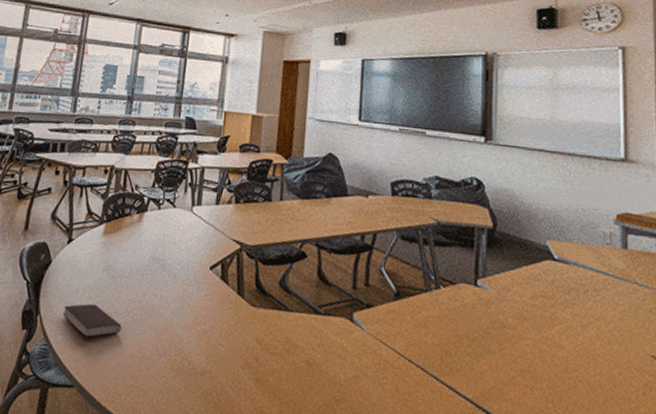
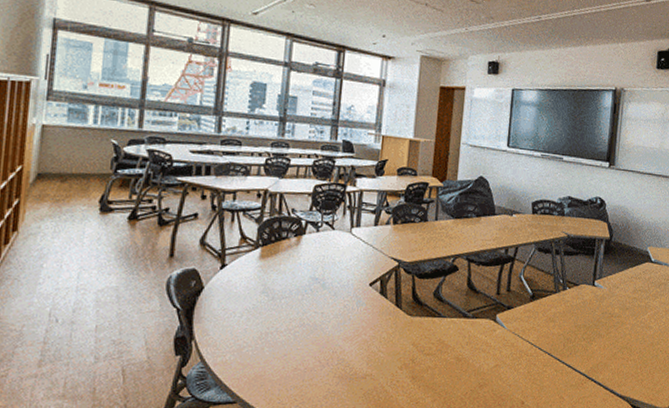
book: present [62,303,121,338] -> none [219,325,283,356]

